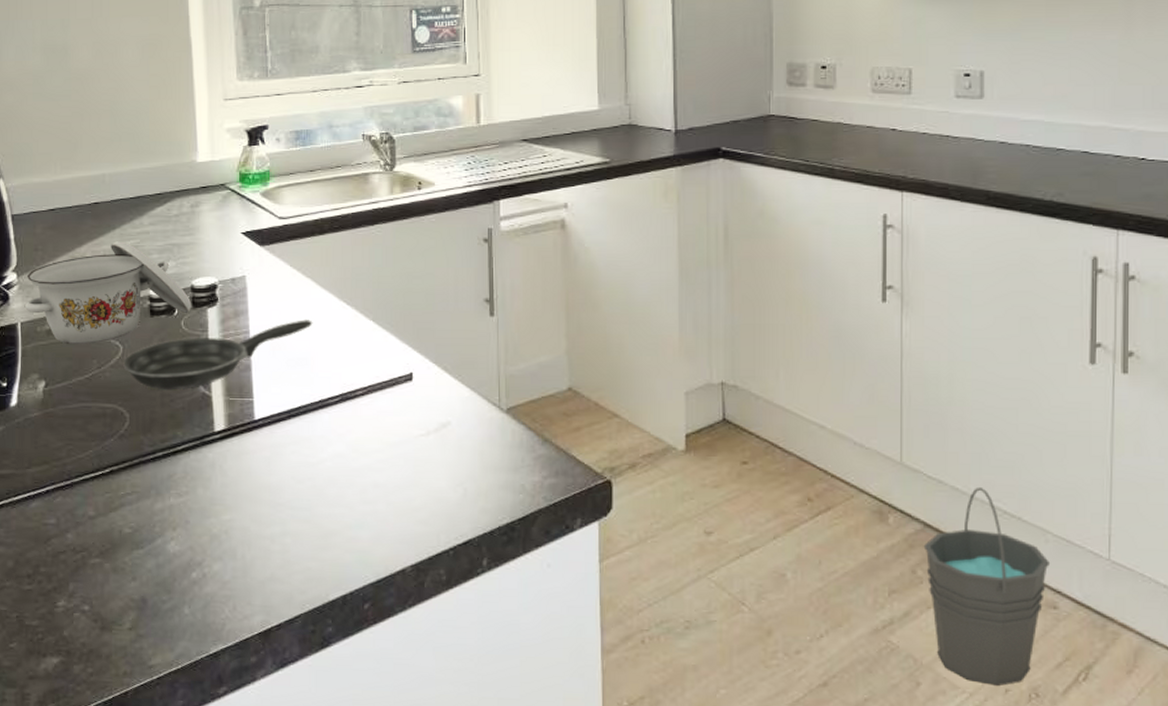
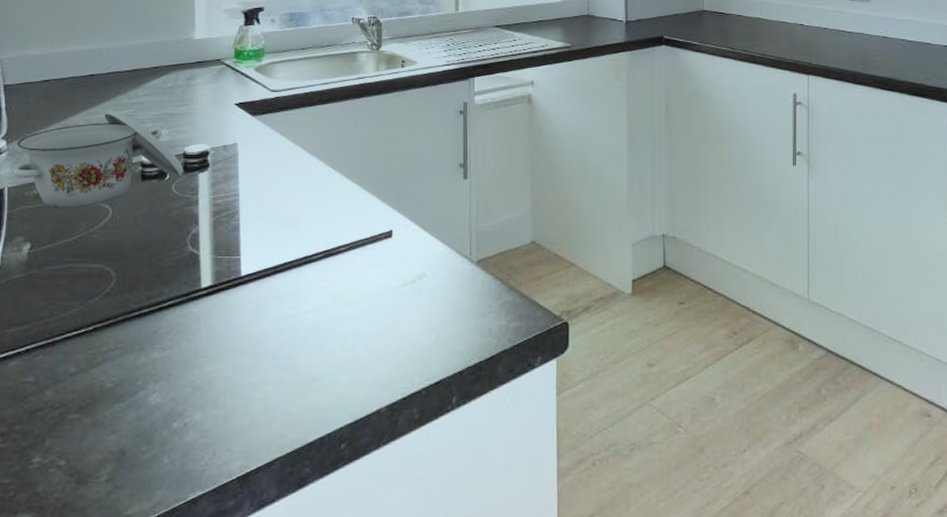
frying pan: present [123,319,313,391] -> none [112,183,300,250]
bucket: present [923,486,1051,686] -> none [826,317,925,484]

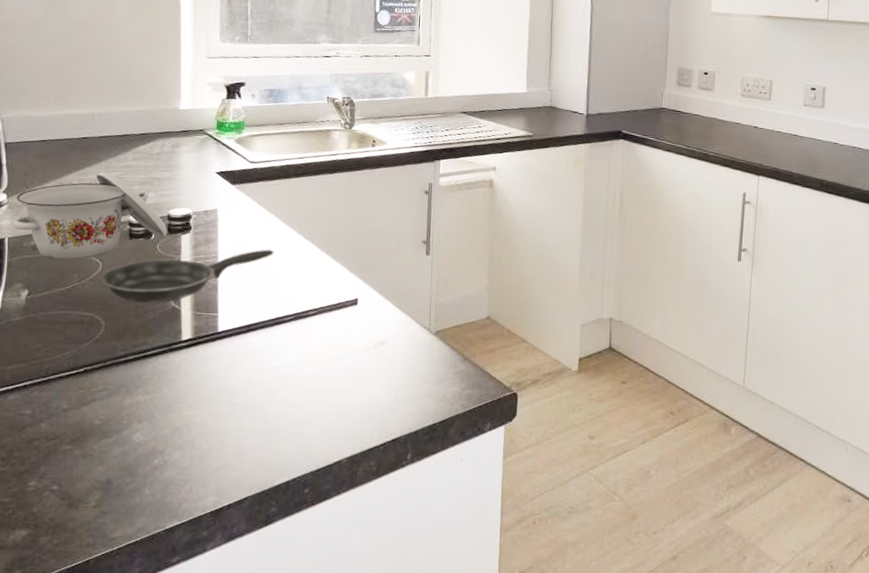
frying pan: none [112,183,300,250] -> present [102,249,275,304]

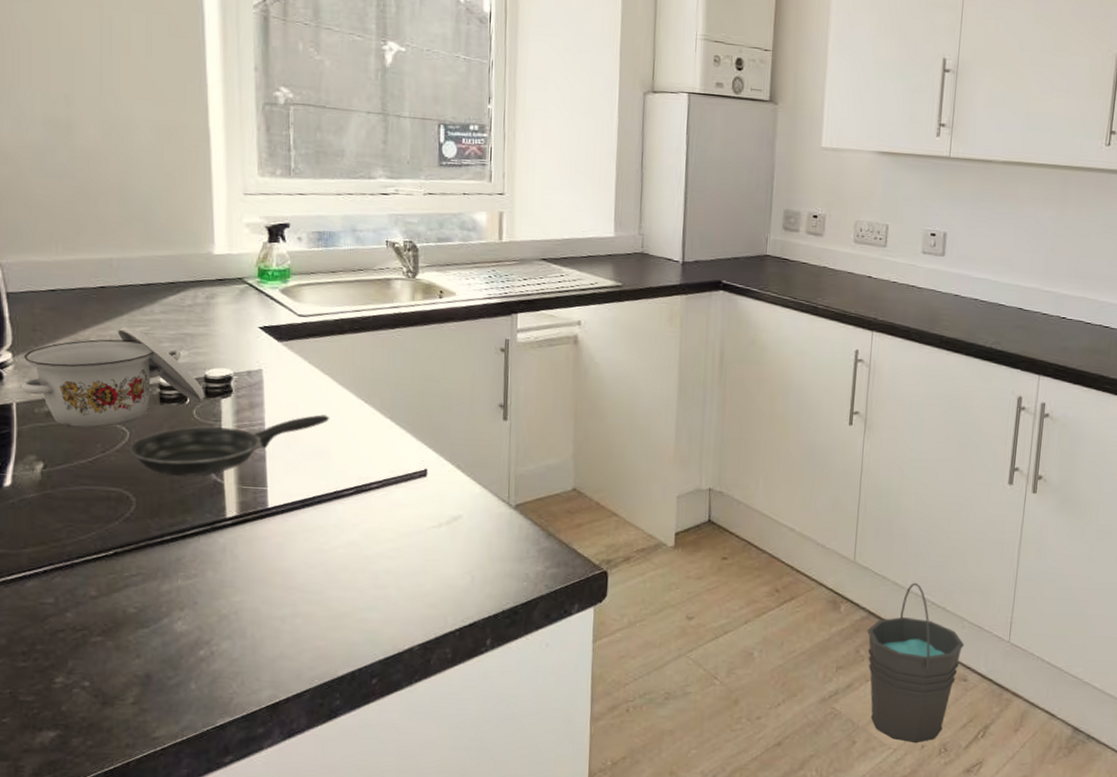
bucket: none [756,407,848,560] -> present [867,582,965,743]

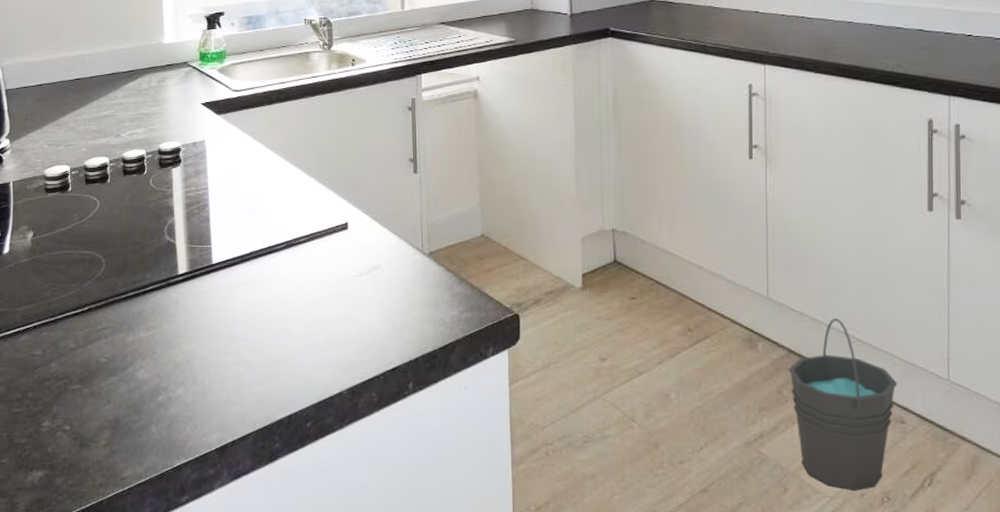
cooking pot: present [21,326,205,428] -> none [17,110,159,201]
frying pan: present [130,414,330,477] -> none [100,177,263,239]

